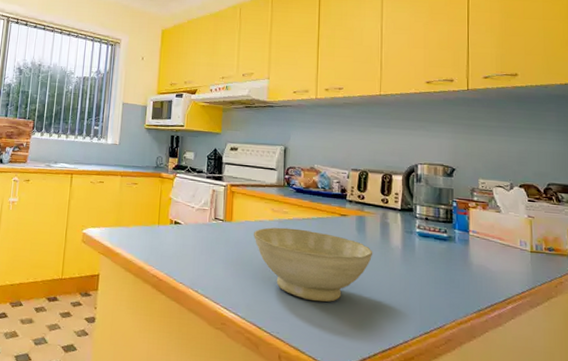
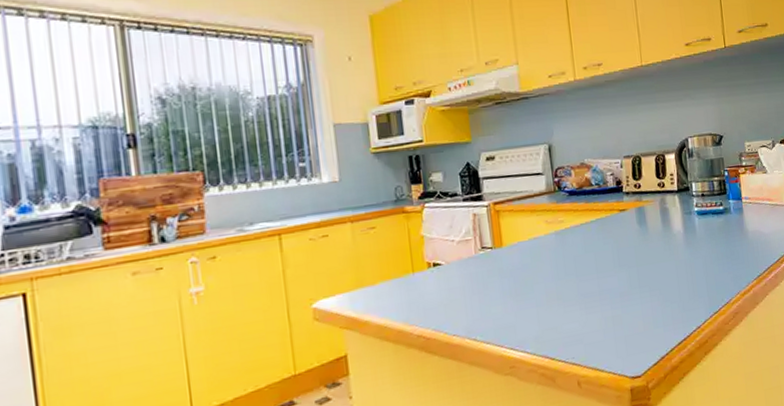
bowl: present [254,227,373,302] -> none [529,234,657,314]

